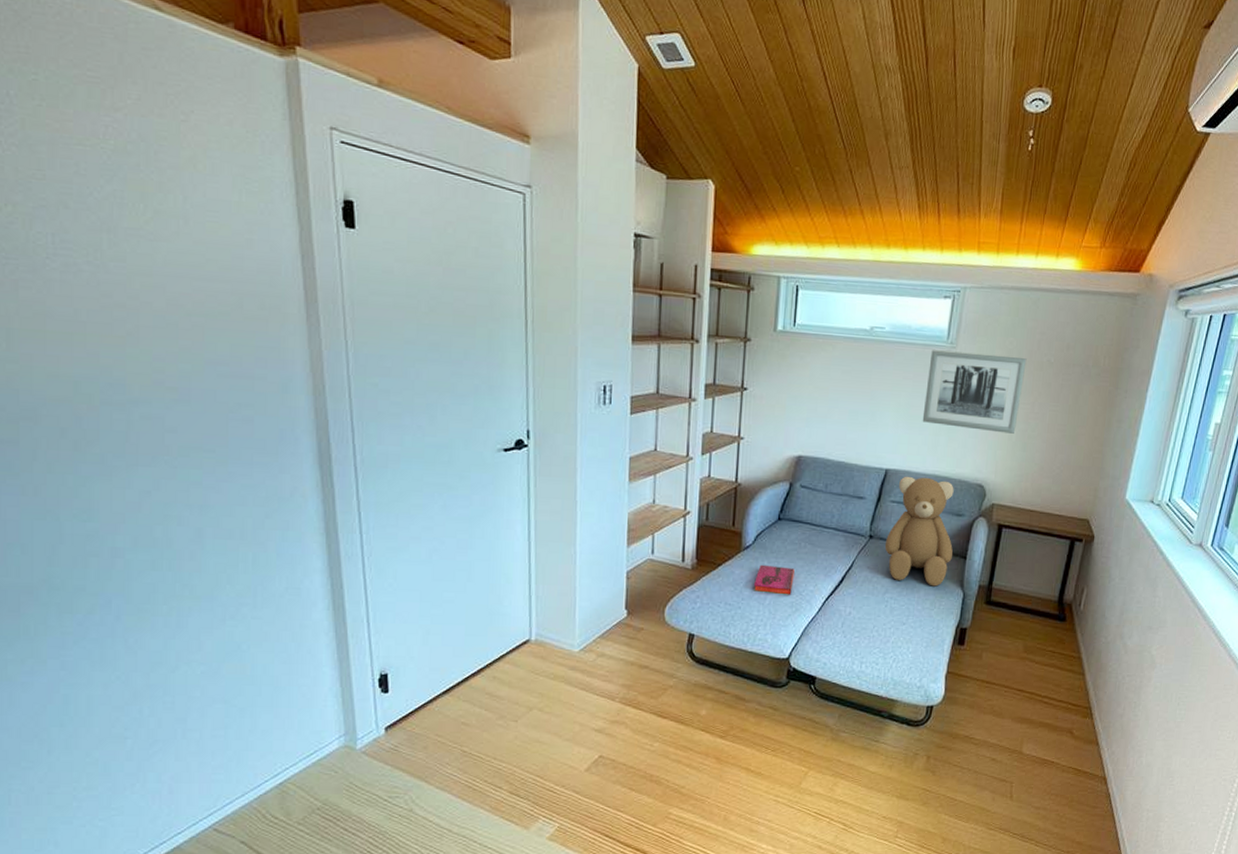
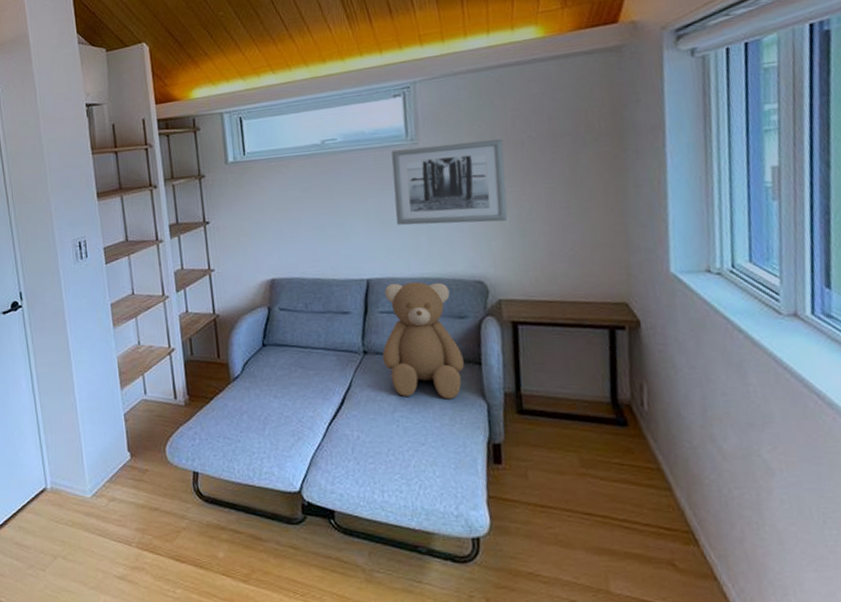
hardback book: present [754,564,795,595] -> none [250,393,291,424]

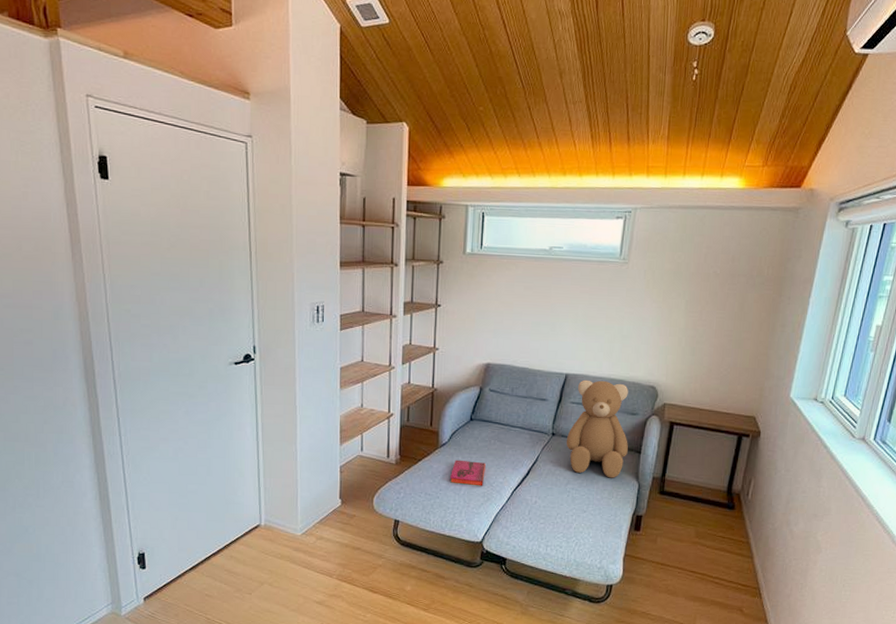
hardback book: none [250,393,291,424] -> present [450,459,486,486]
wall art: present [391,139,508,225] -> none [598,266,694,340]

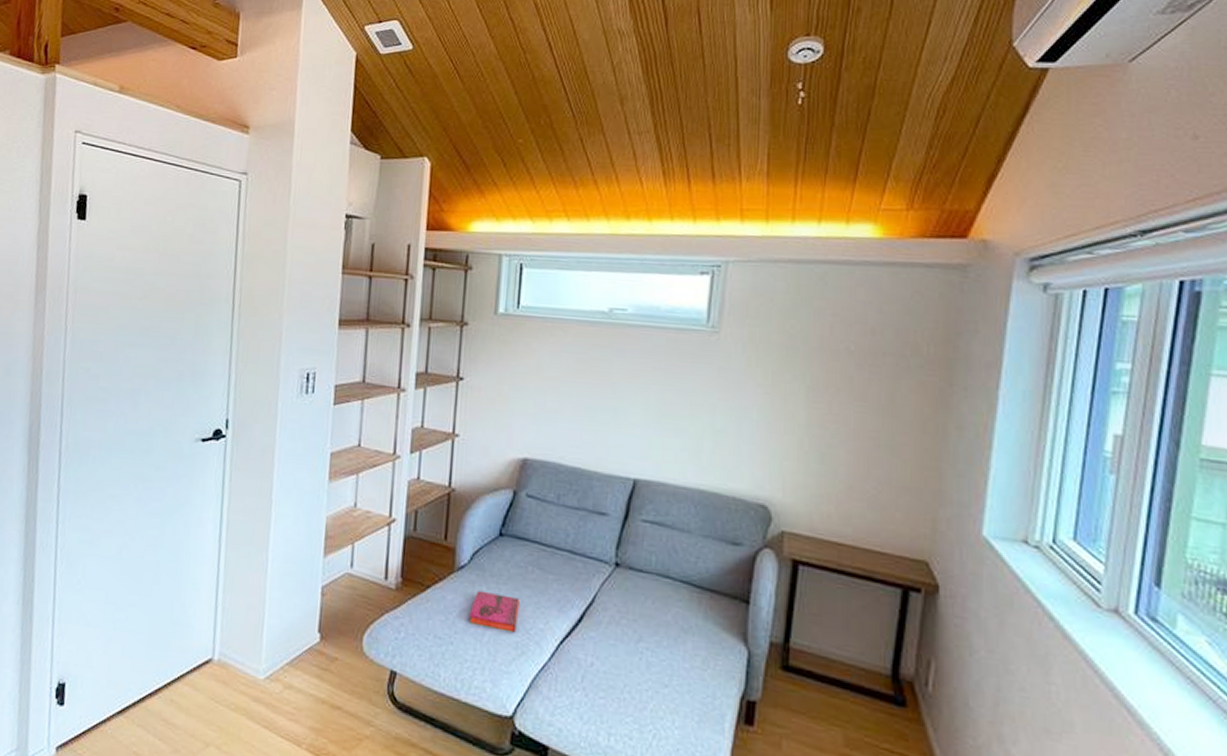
teddy bear: present [566,379,628,478] -> none [635,489,729,639]

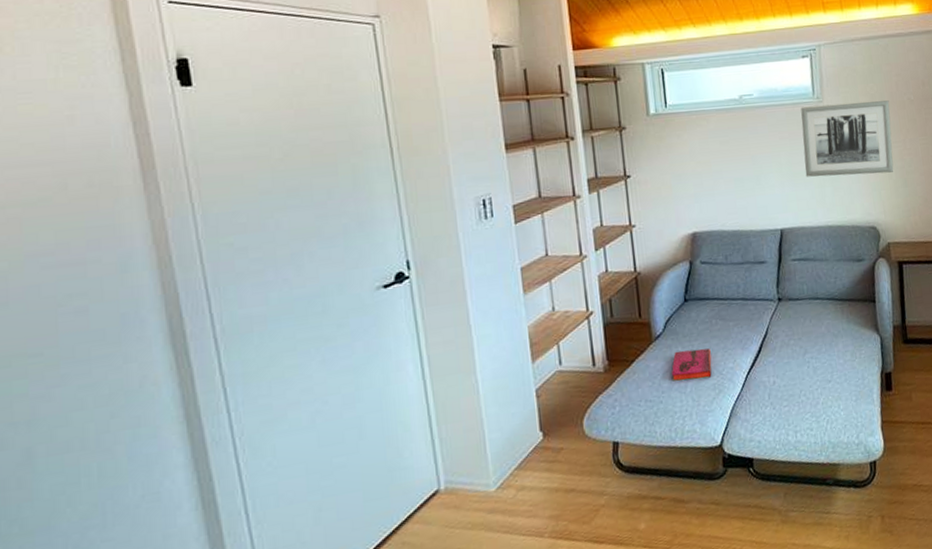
wall art: none [679,335,816,440] -> present [800,100,894,177]

